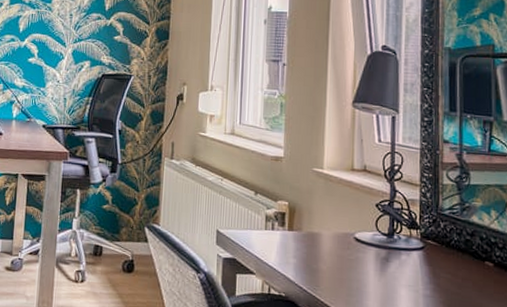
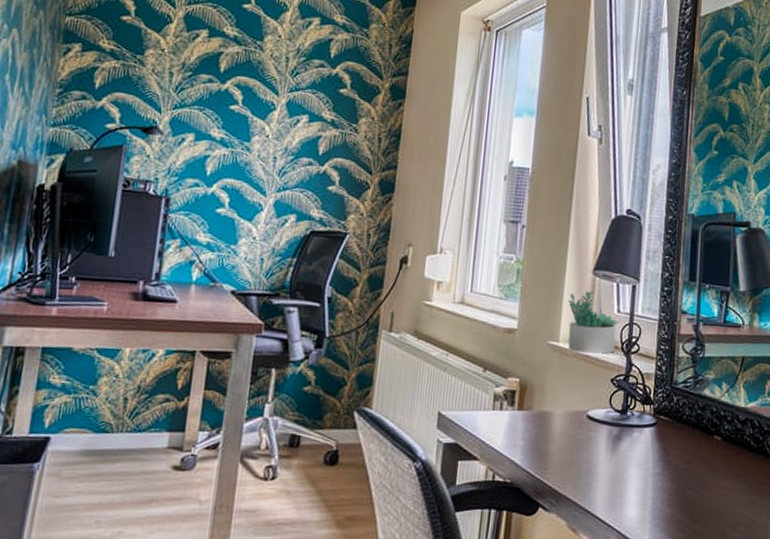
succulent plant: none [330,121,381,181] -> present [568,290,620,354]

